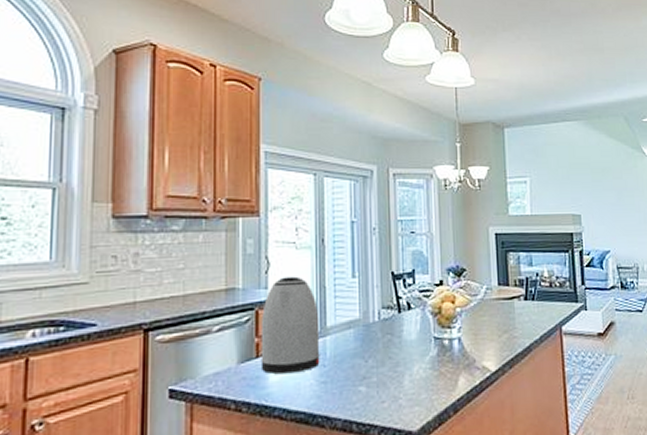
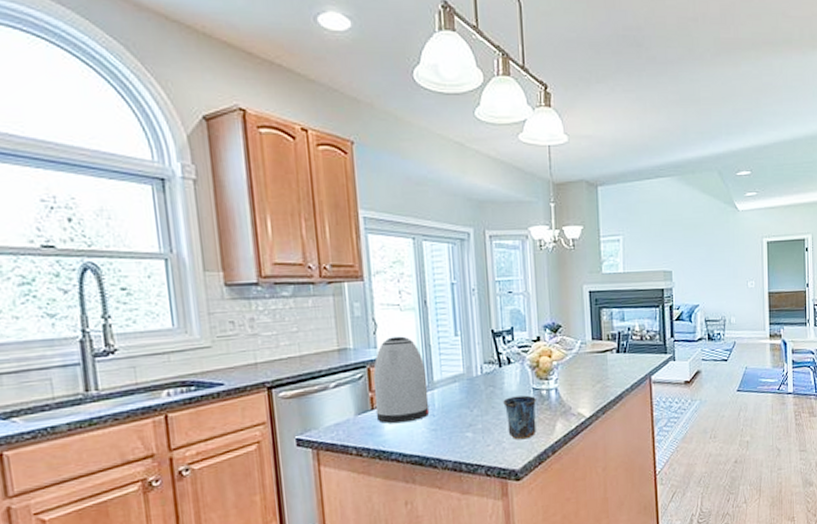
mug: none [401,345,439,396] -> present [503,395,537,440]

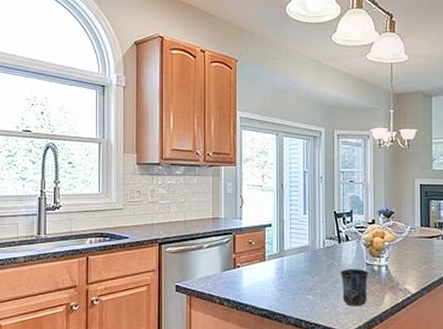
kettle: present [373,336,430,424] -> none [237,211,279,282]

